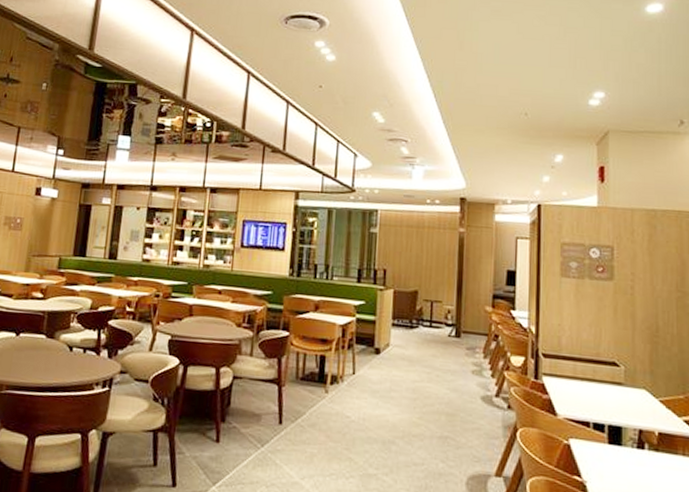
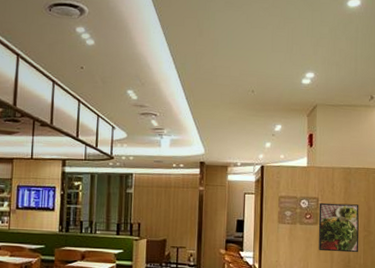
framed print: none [614,252,670,320] -> present [318,202,359,253]

